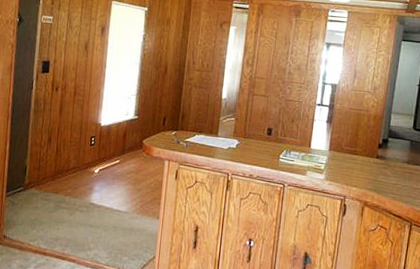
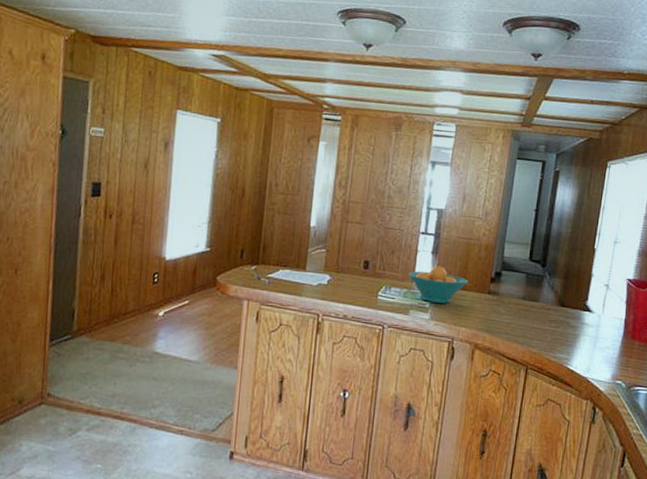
fruit bowl: none [305,133,358,166] -> present [408,266,468,304]

